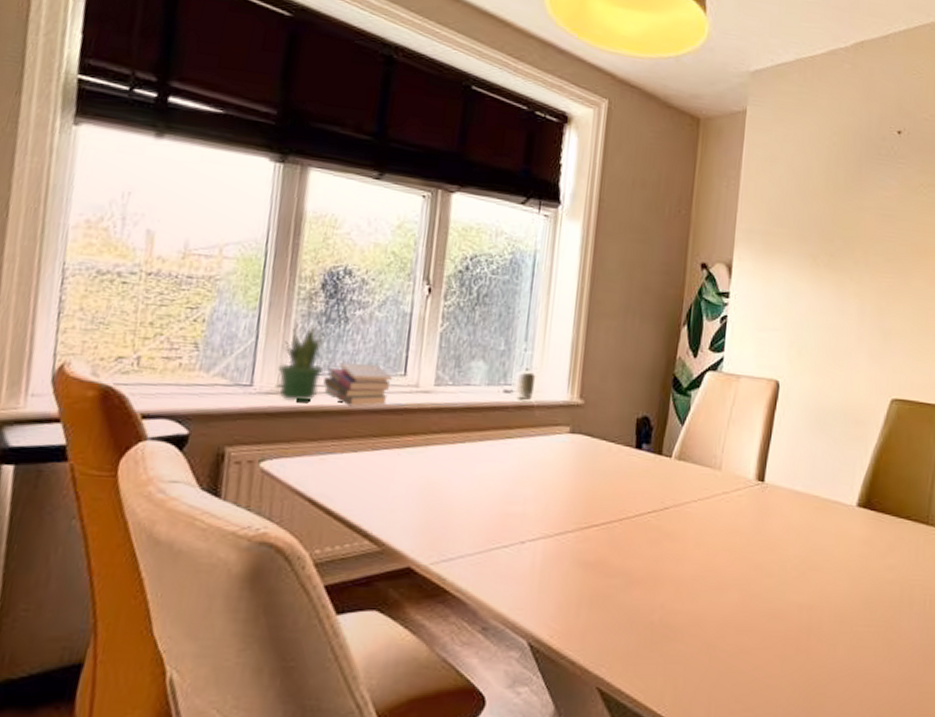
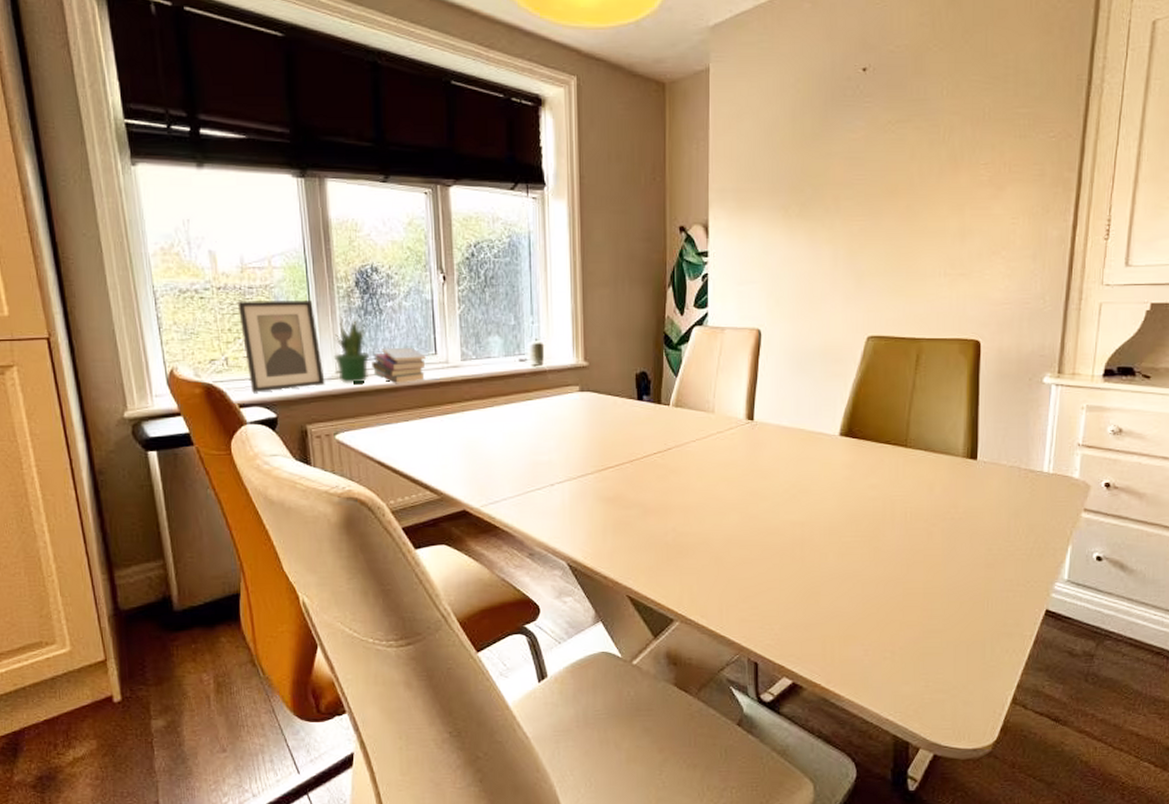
picture frame: none [162,291,265,402] -> present [237,300,325,393]

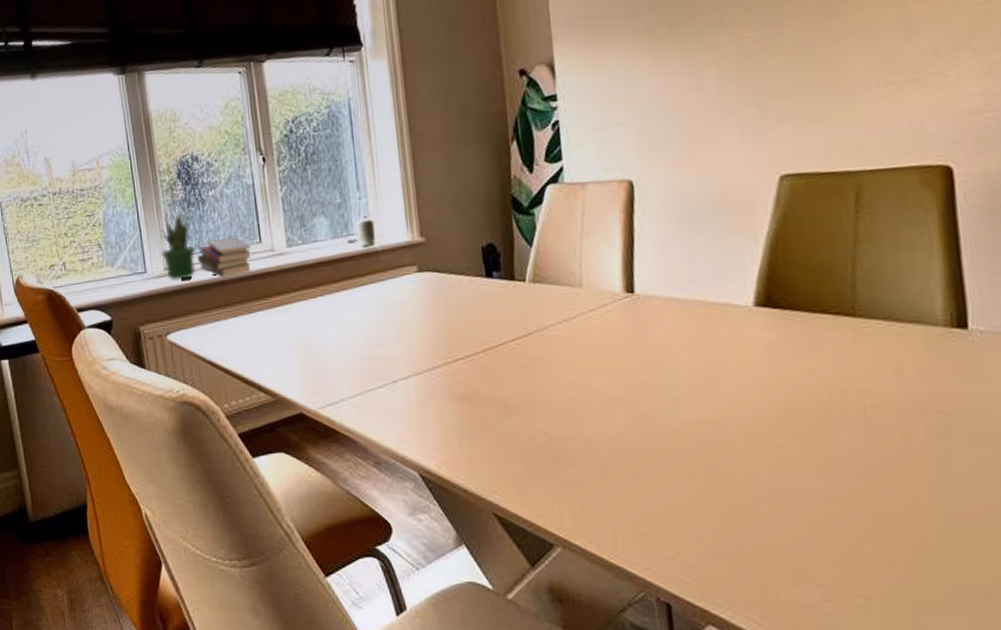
picture frame: present [237,300,325,393] -> none [71,197,155,296]

